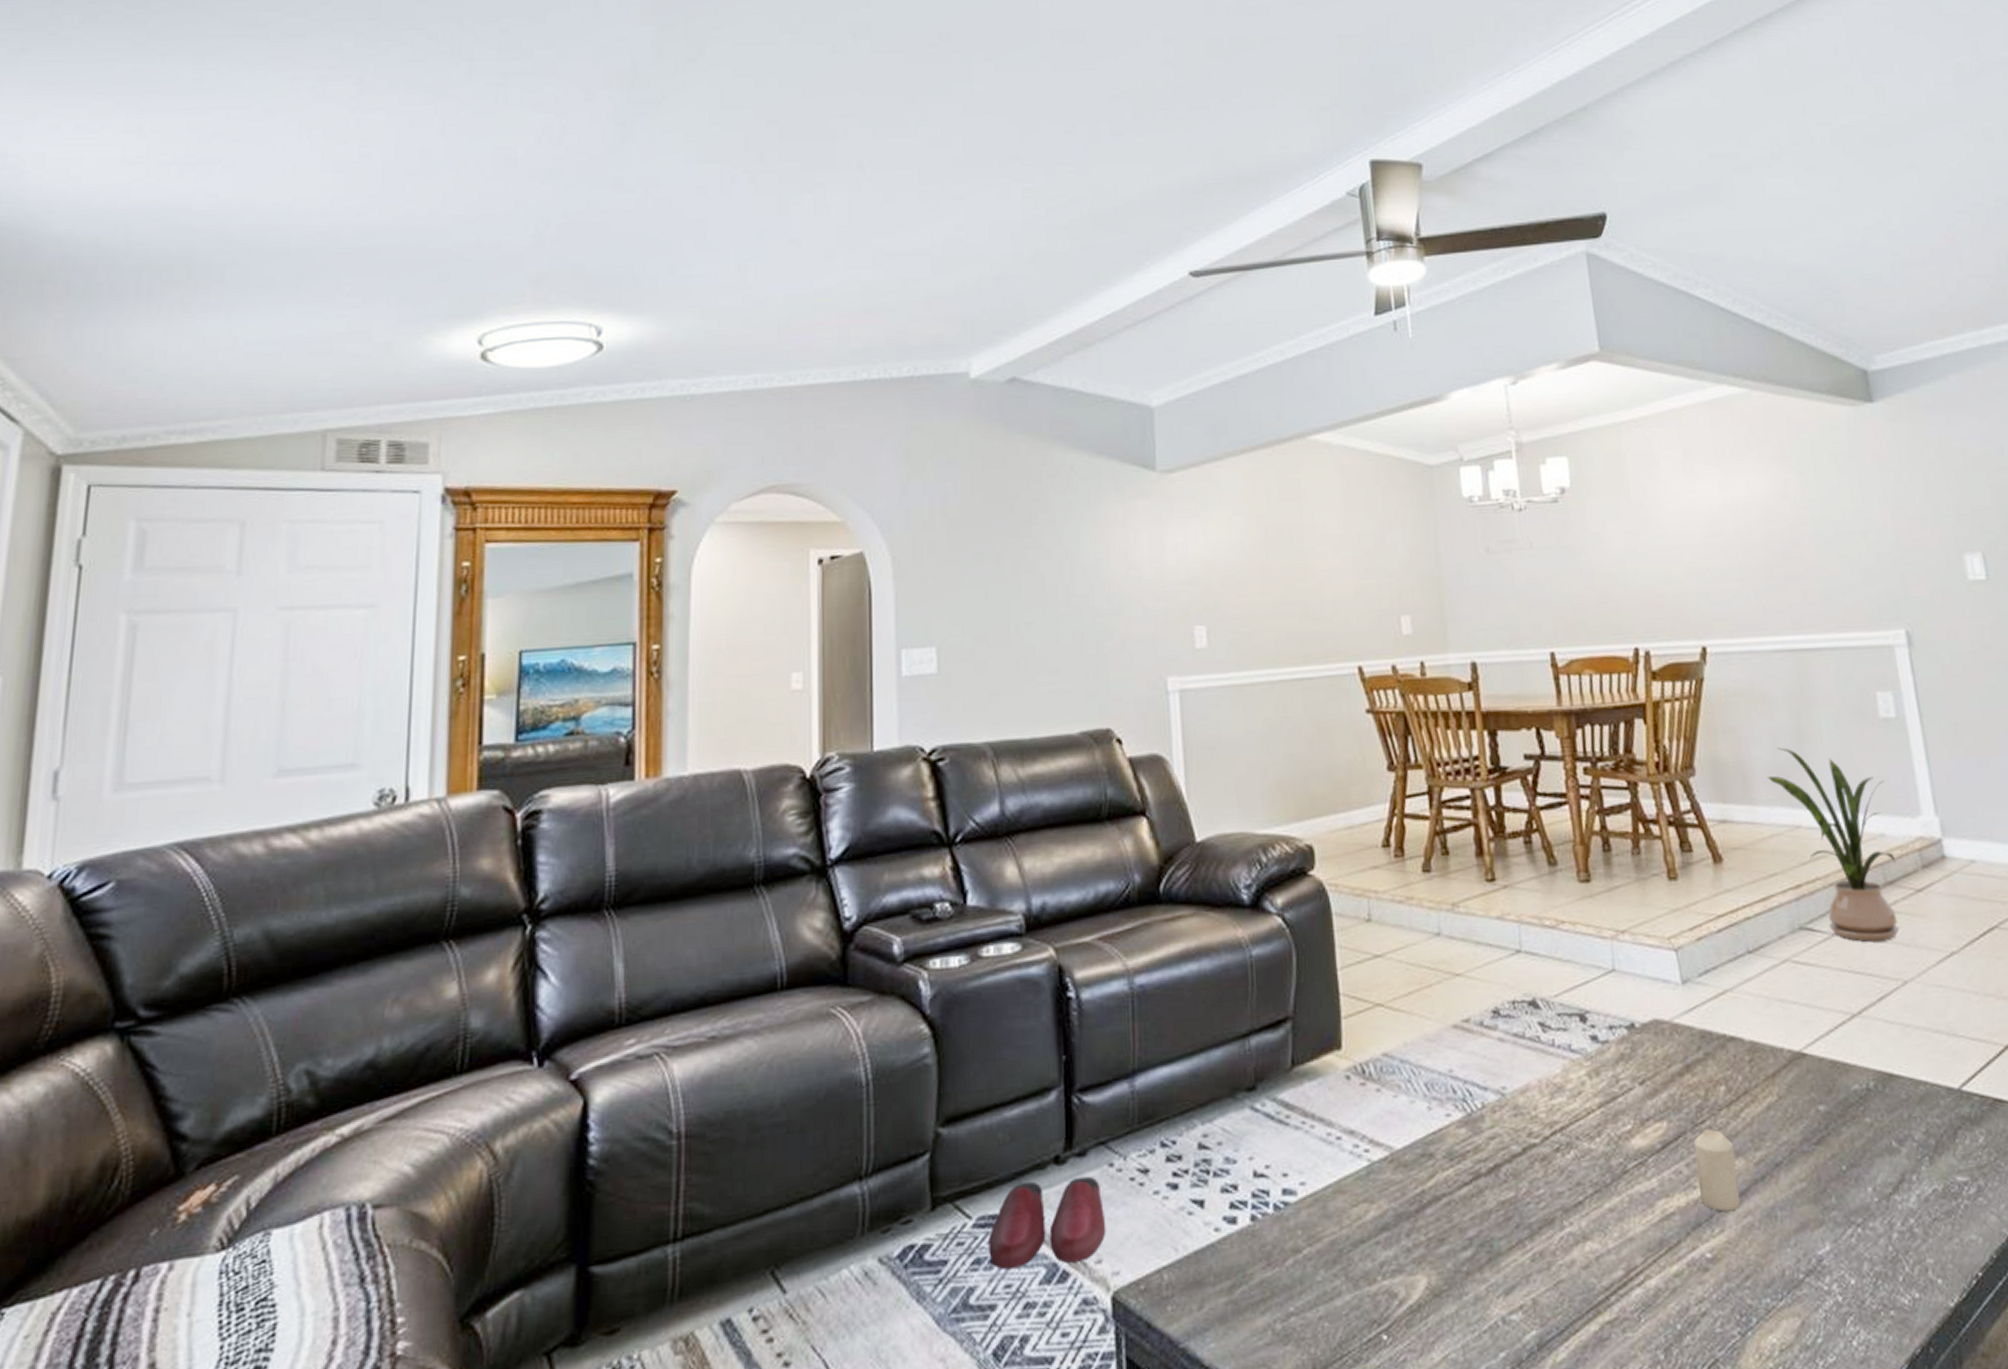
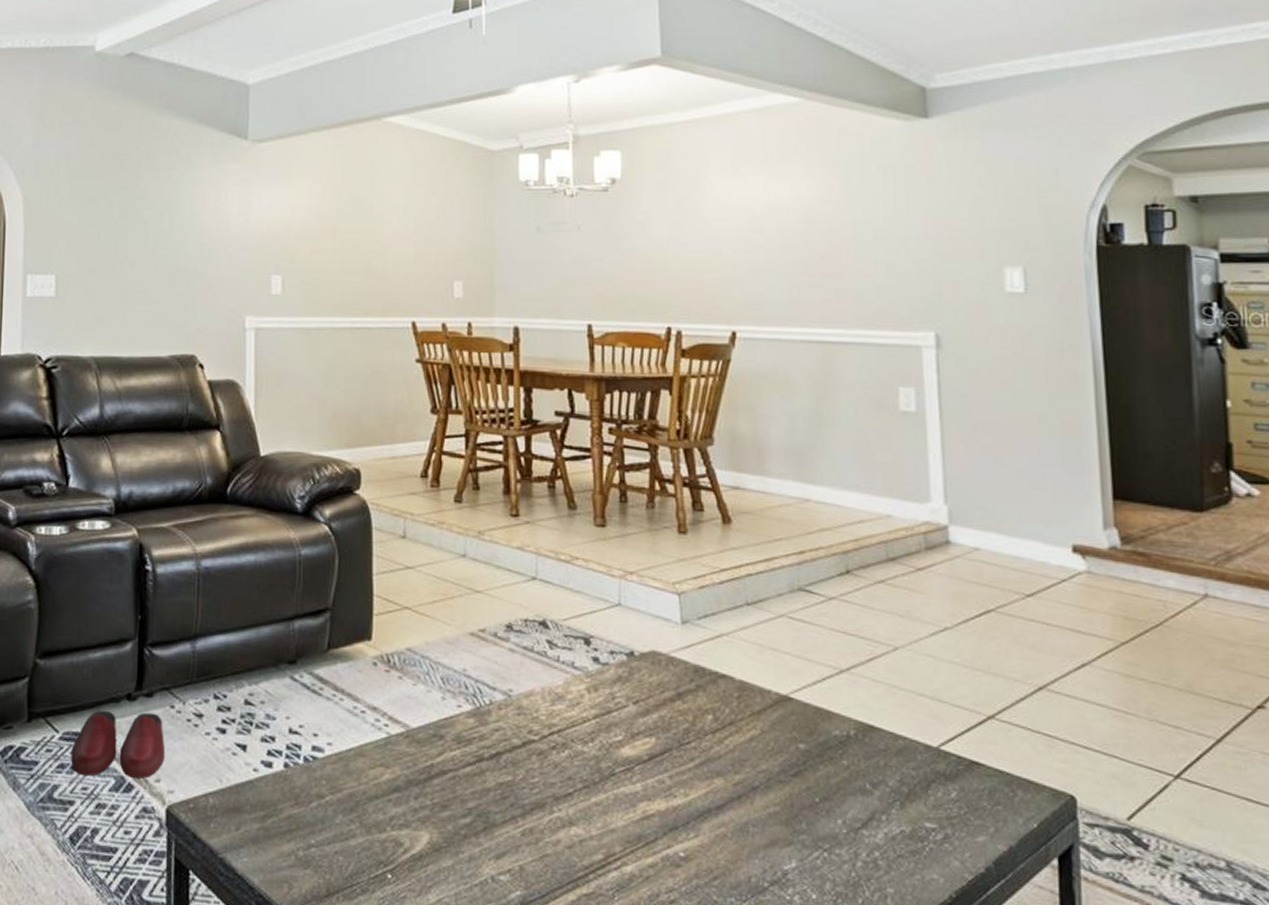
candle: present [1693,1128,1740,1212] -> none [678,749,715,821]
house plant: present [1767,747,1900,942] -> none [782,428,900,609]

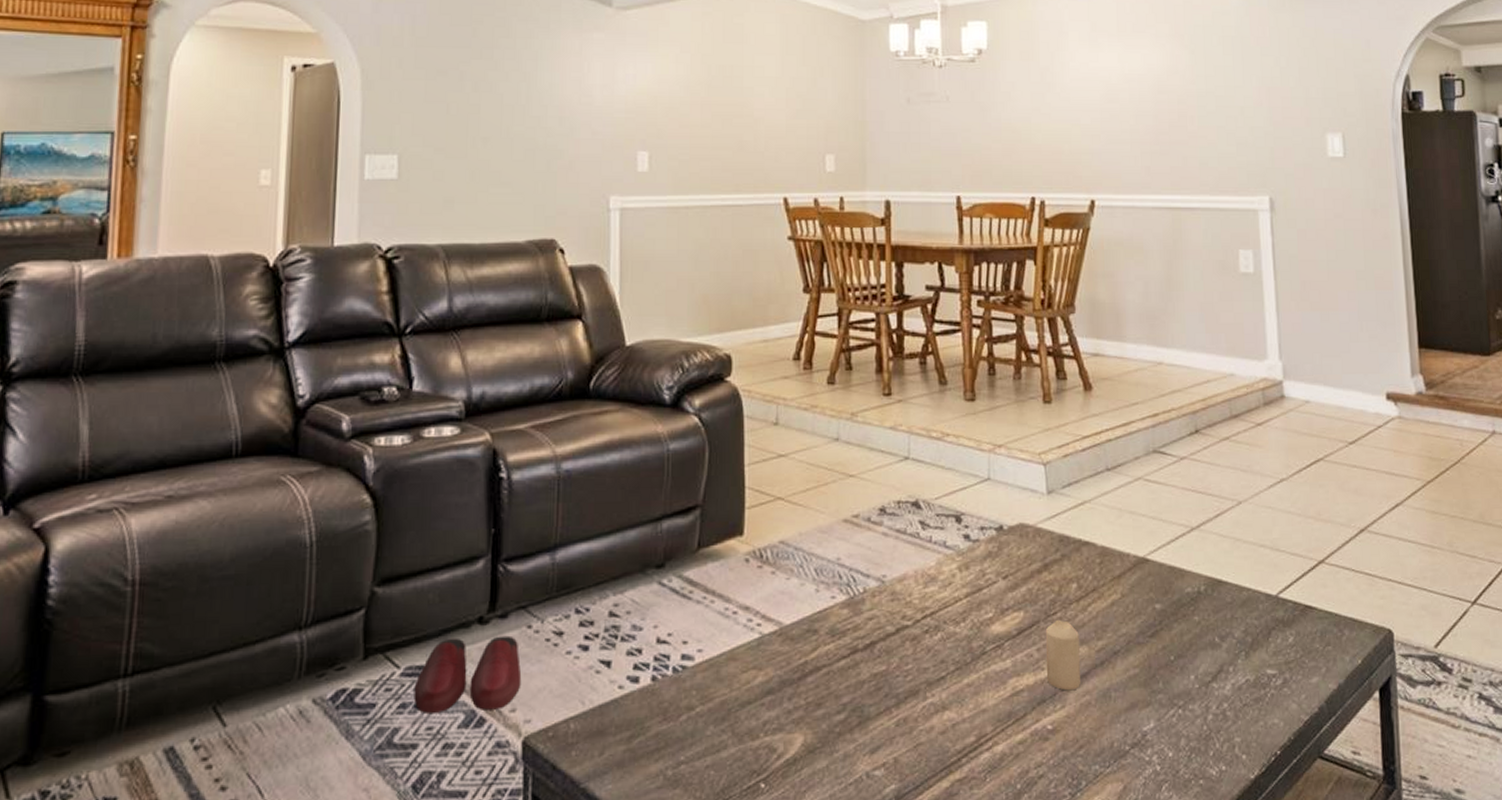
candle: none [678,749,715,821] -> present [1045,619,1080,691]

